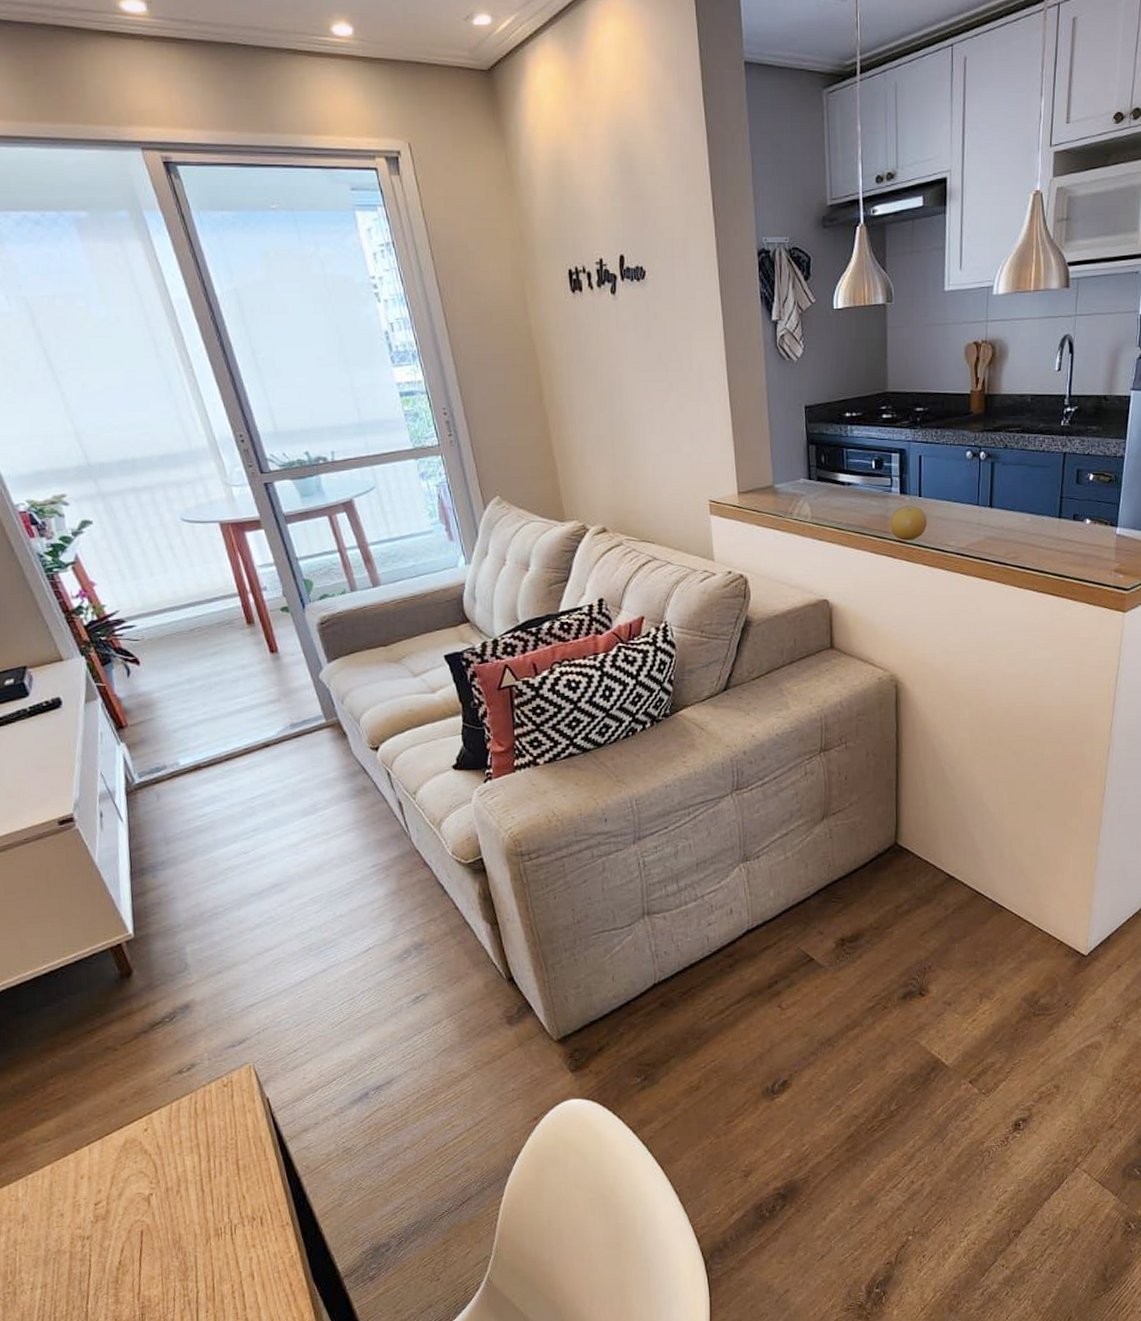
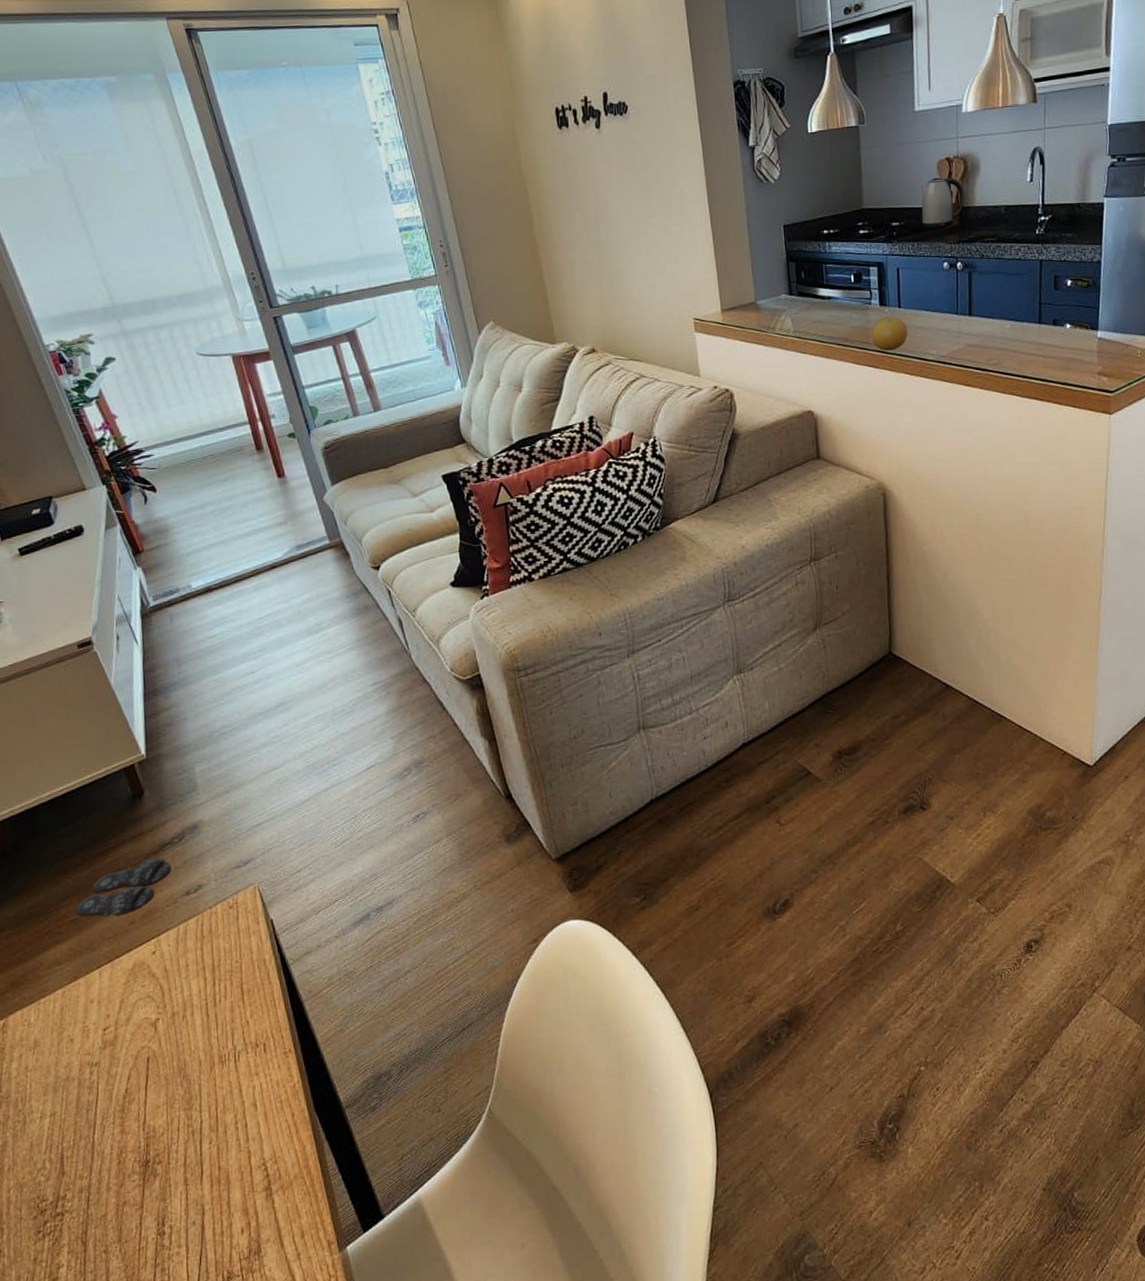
slippers: none [62,1037,163,1094] -> present [74,858,172,916]
kettle: none [947,362,990,415] -> present [921,177,964,228]

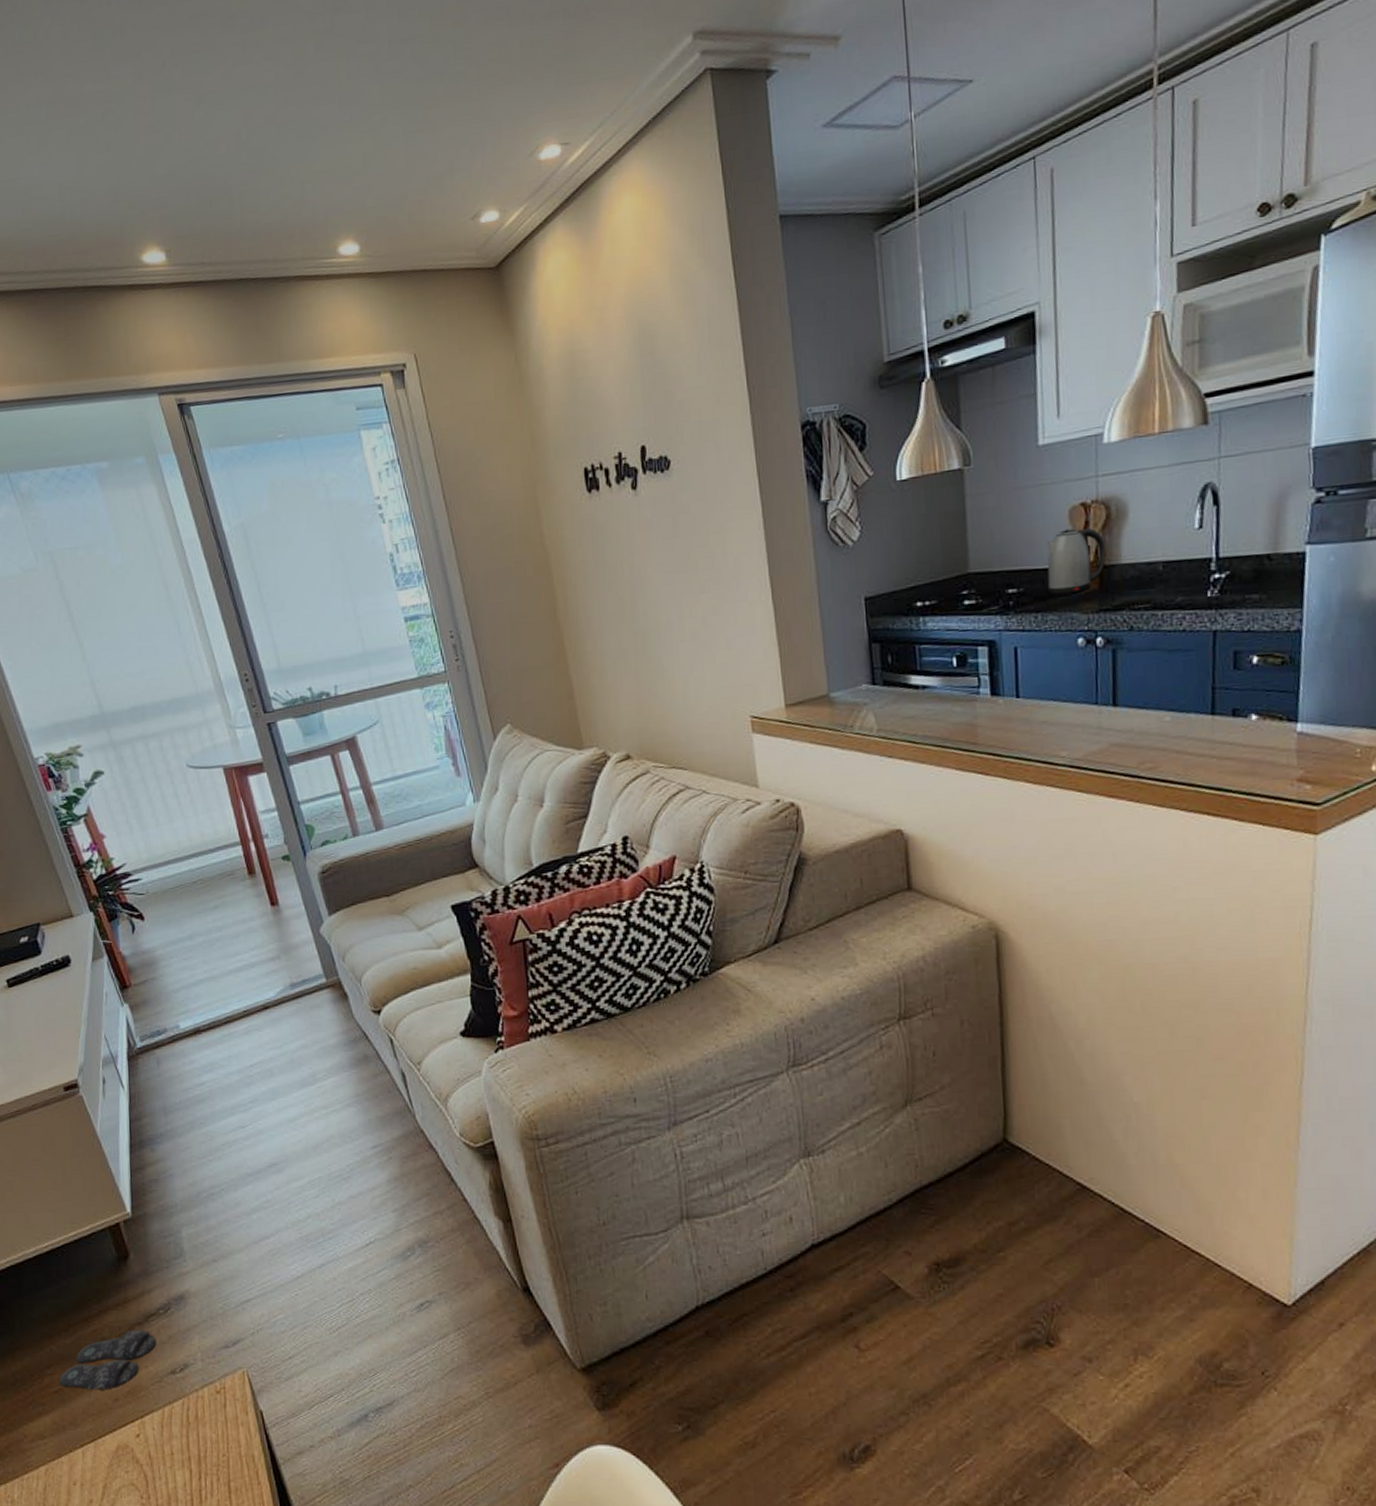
fruit: present [871,316,908,351] -> none [979,708,1029,753]

